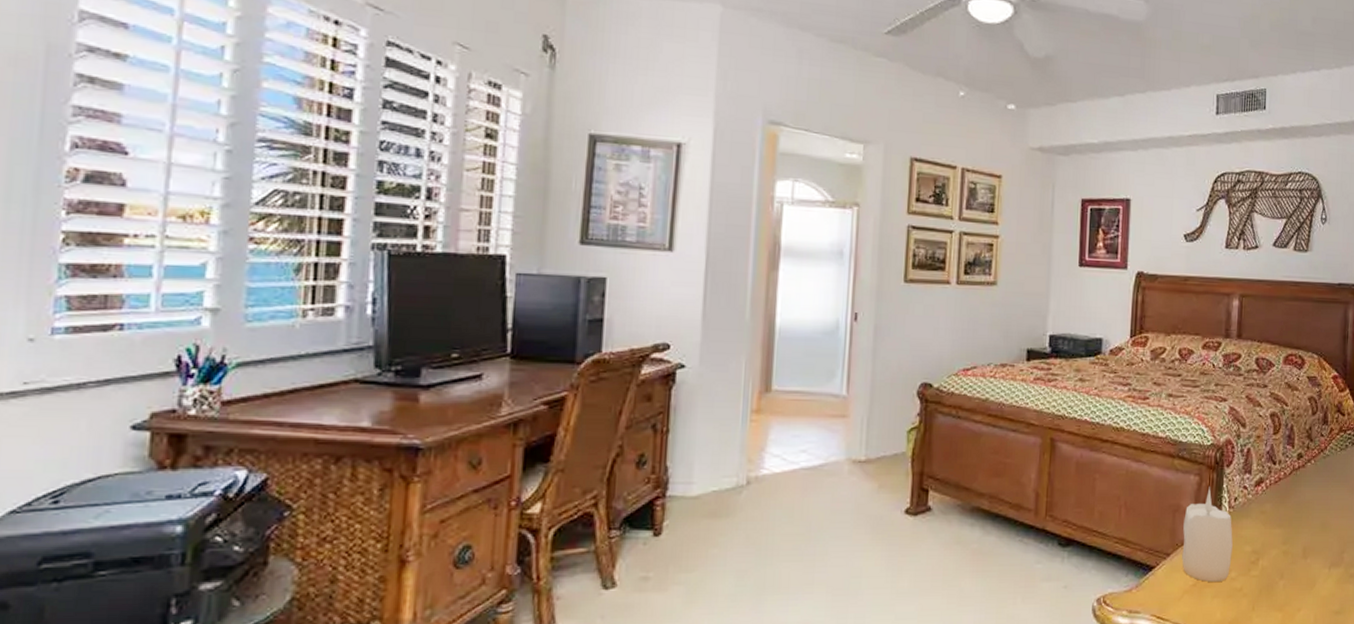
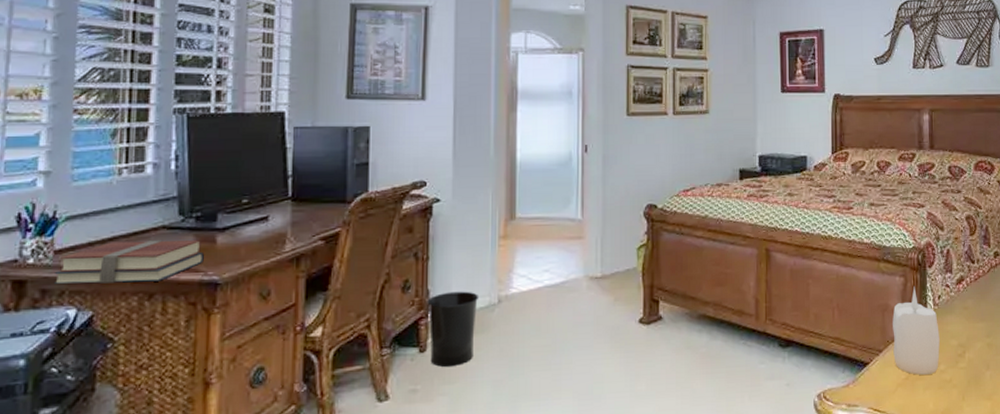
books: none [219,394,404,443] -> present [53,240,204,285]
waste bin: none [665,470,726,553] -> present [427,291,479,367]

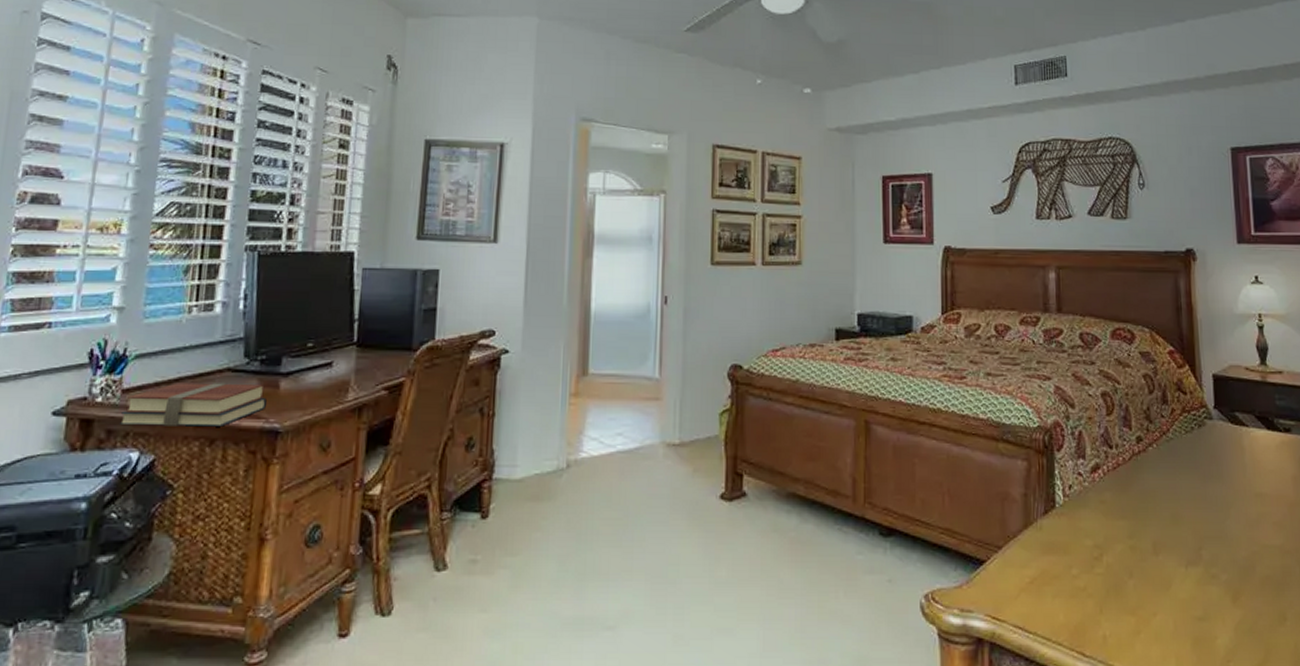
waste bin: present [427,291,479,367] -> none [491,453,547,536]
candle: present [893,286,940,375] -> none [1014,473,1072,579]

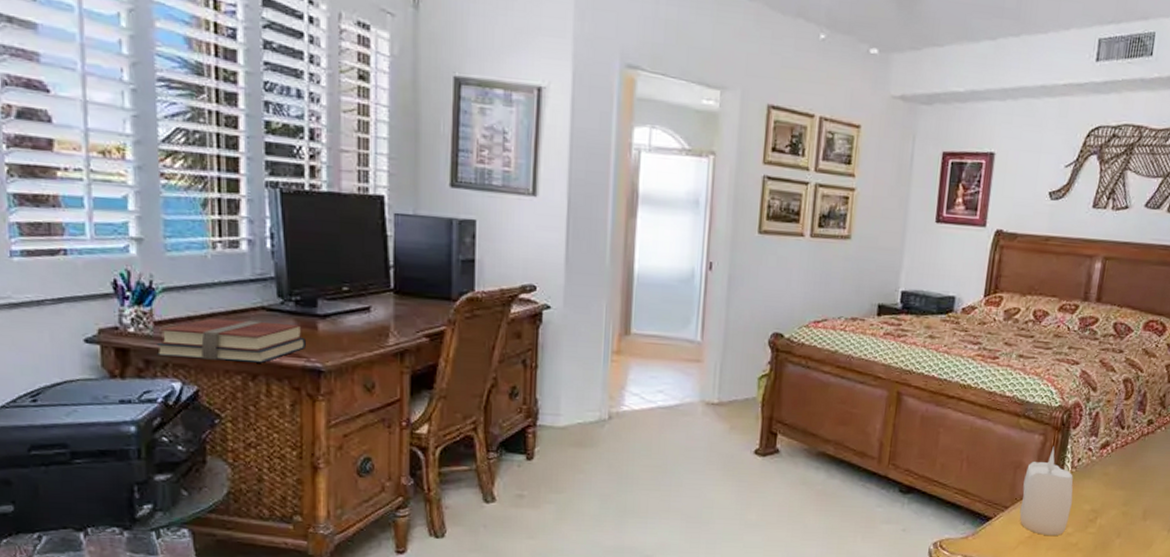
candle: none [1014,473,1072,579] -> present [1019,446,1074,536]

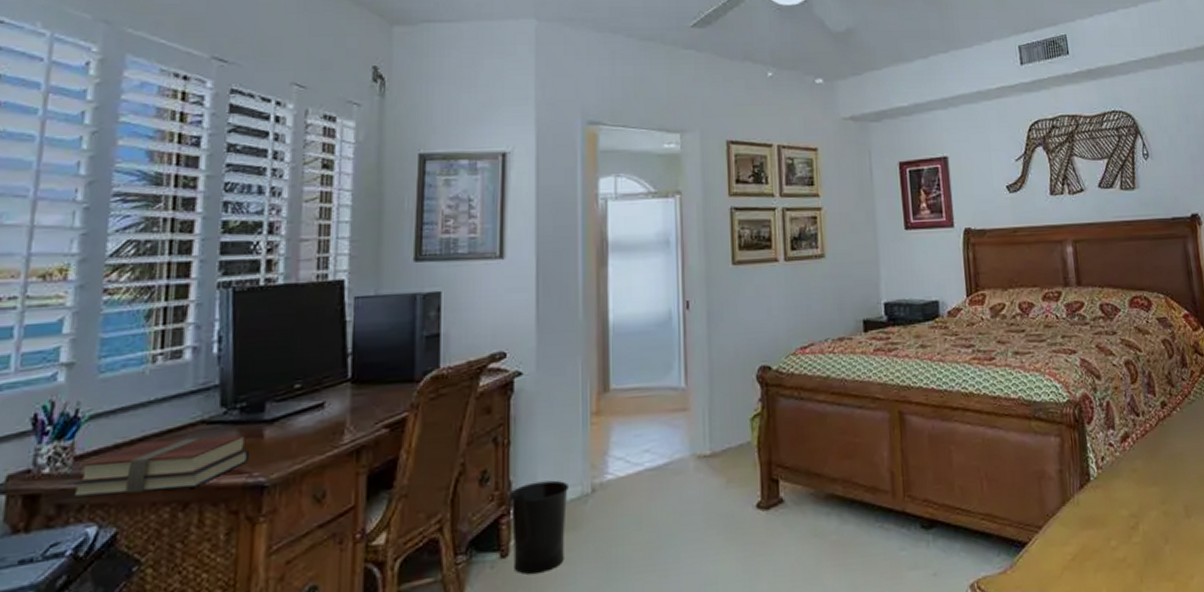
waste bin: none [535,403,589,477] -> present [509,480,570,574]
candle: present [1019,446,1074,536] -> none [1050,447,1109,554]

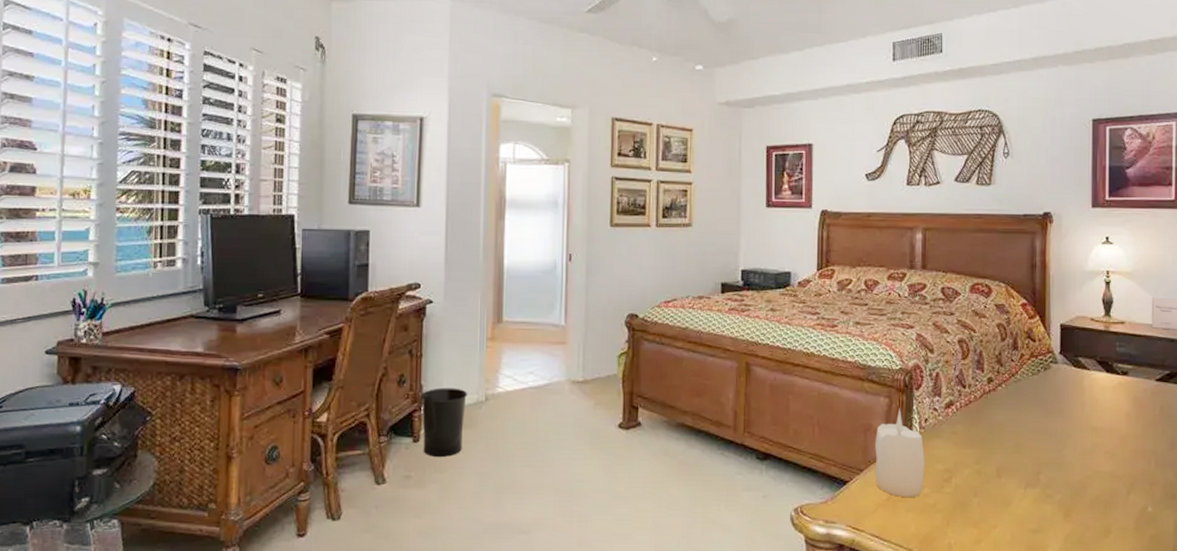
books: present [71,435,249,498] -> none [102,327,226,364]
candle: none [1050,447,1109,554] -> present [875,408,925,497]

